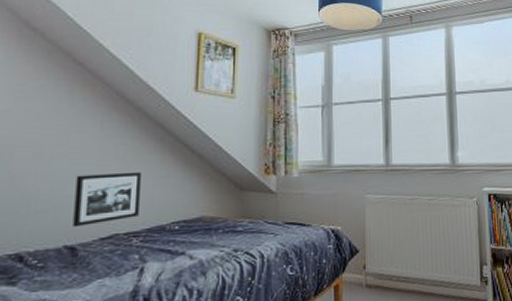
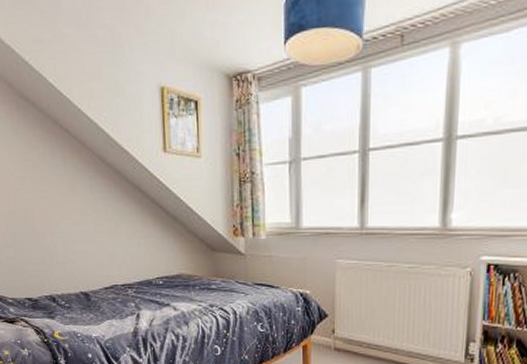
picture frame: present [73,171,141,228] -> none [80,231,130,278]

